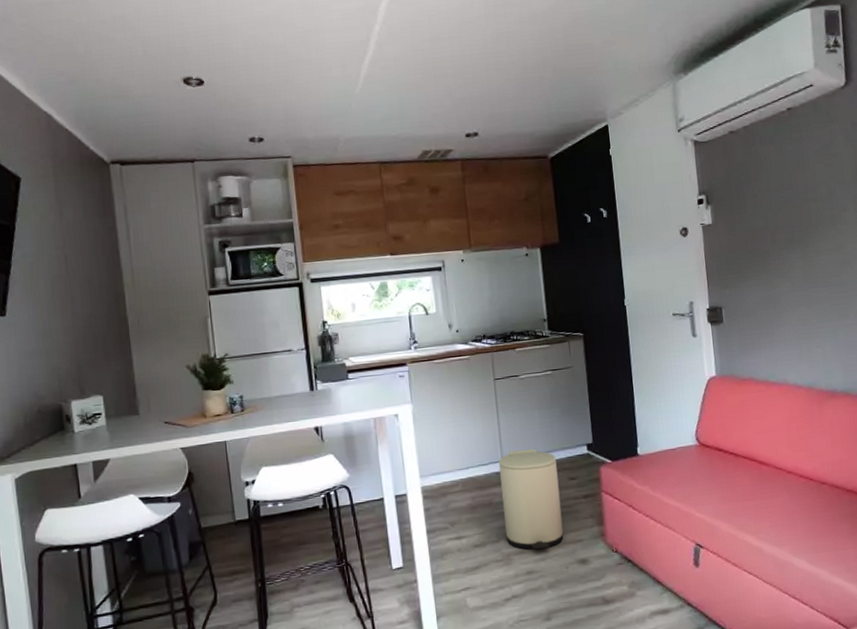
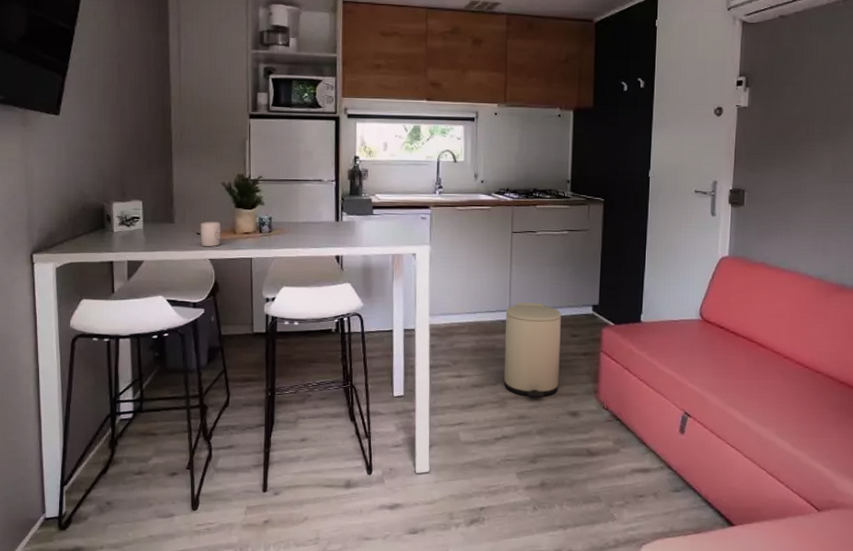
mug: none [167,407,191,436] -> present [200,221,222,247]

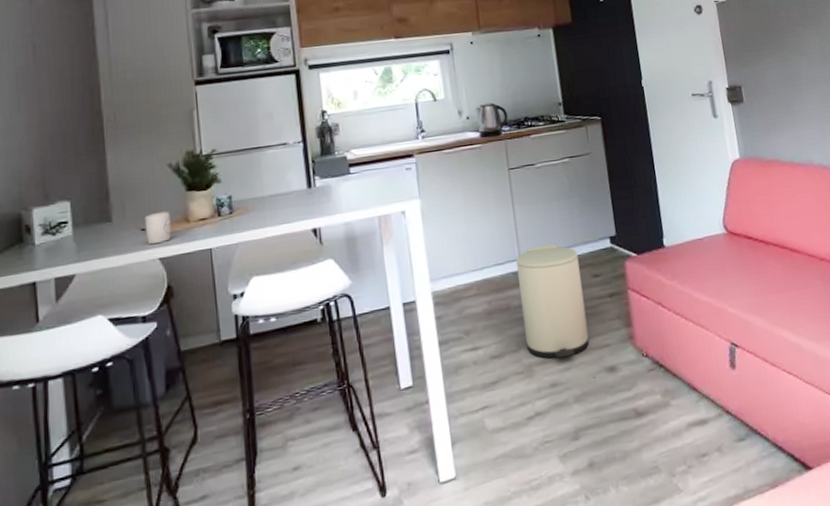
kettle: none [489,171,519,203] -> present [474,102,508,139]

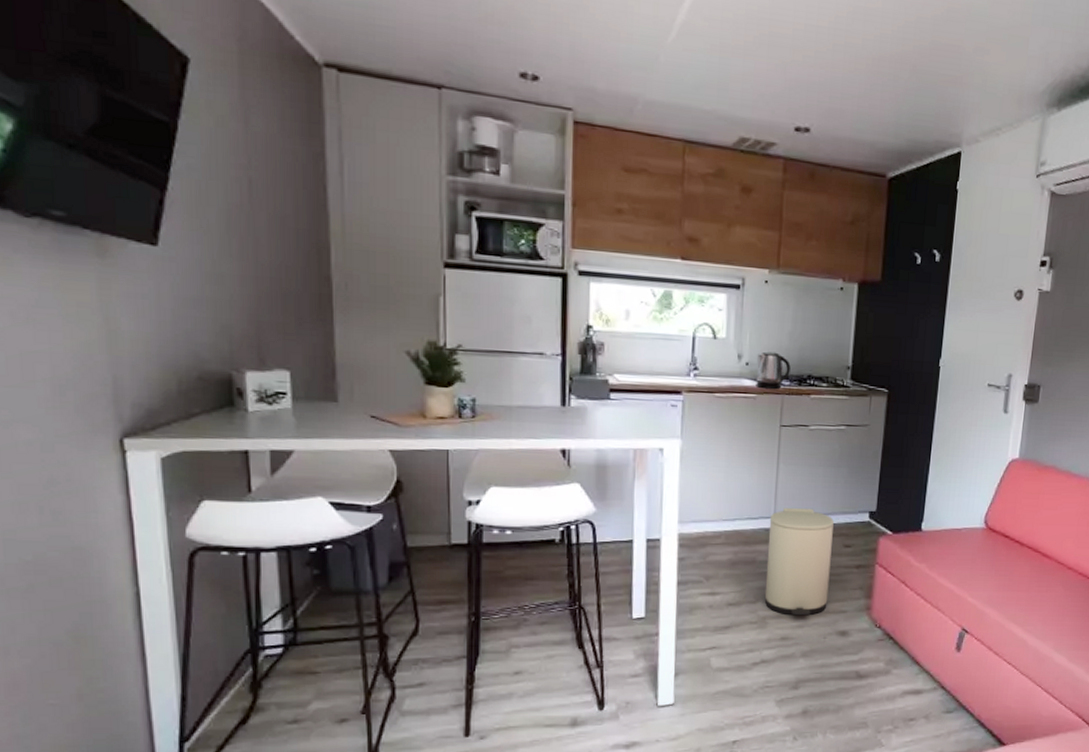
mug: present [144,210,172,245] -> none [375,401,406,435]

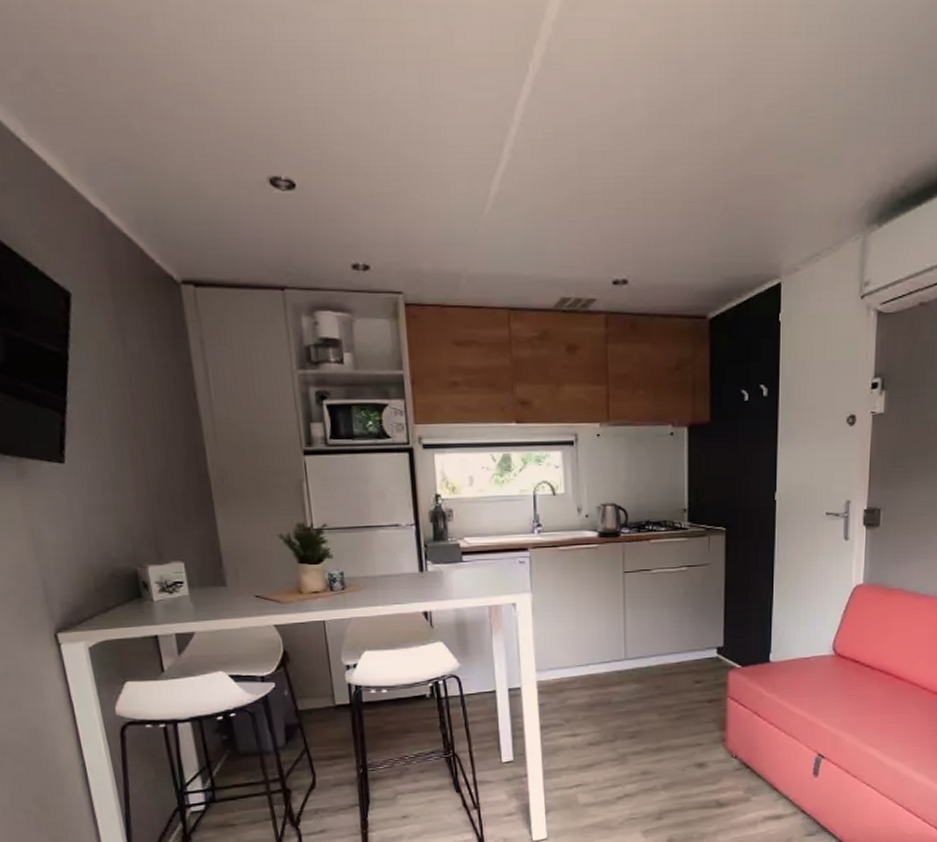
pedal bin: present [764,507,834,616] -> none [621,648,683,751]

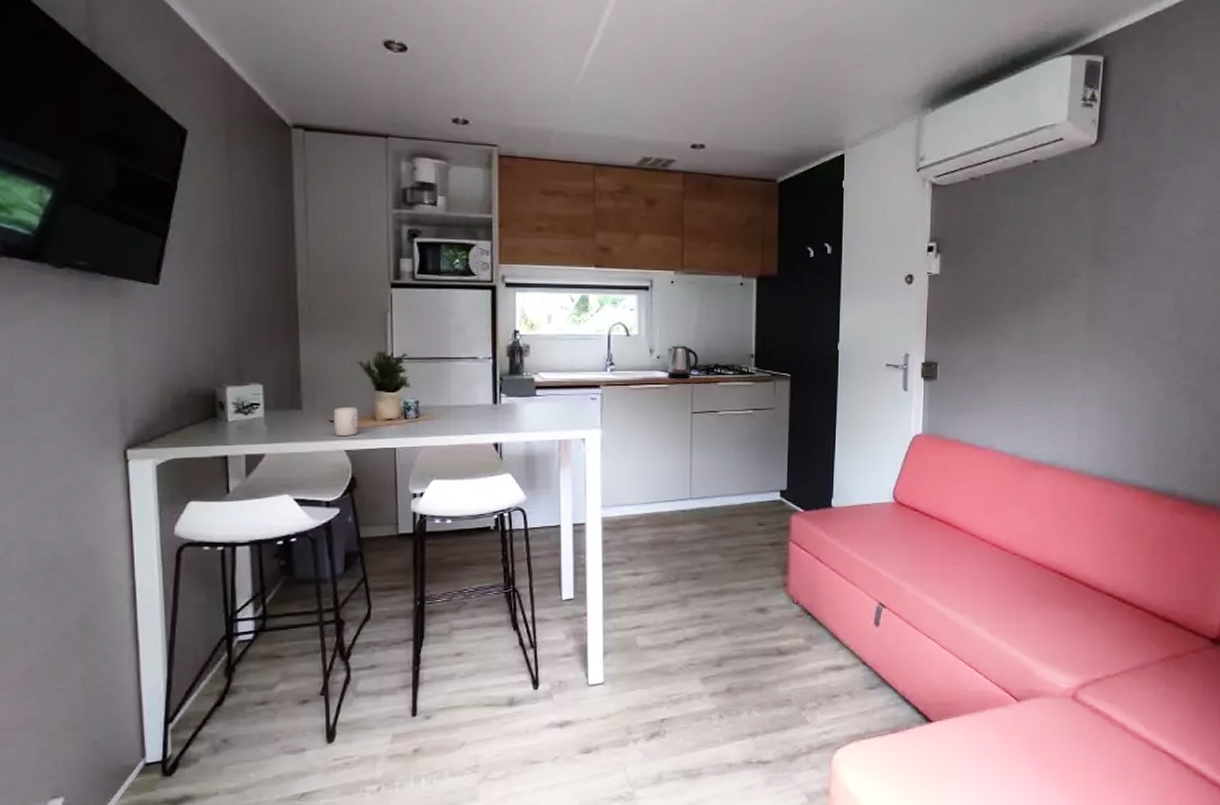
mug: none [258,580,286,612] -> present [333,406,359,437]

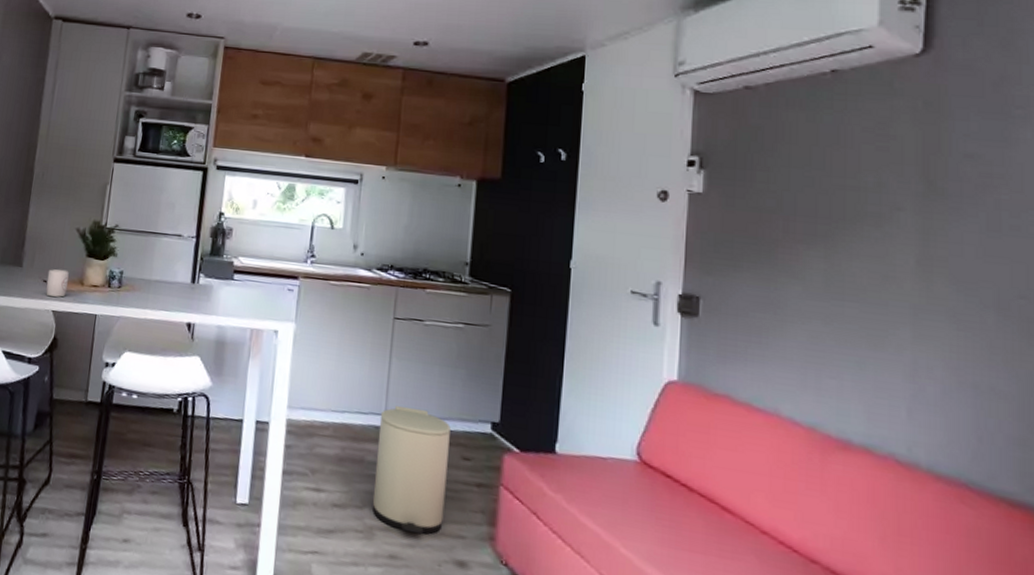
kettle: present [666,345,698,380] -> none [370,243,406,282]
pedal bin: none [685,489,747,594] -> present [372,405,451,535]

